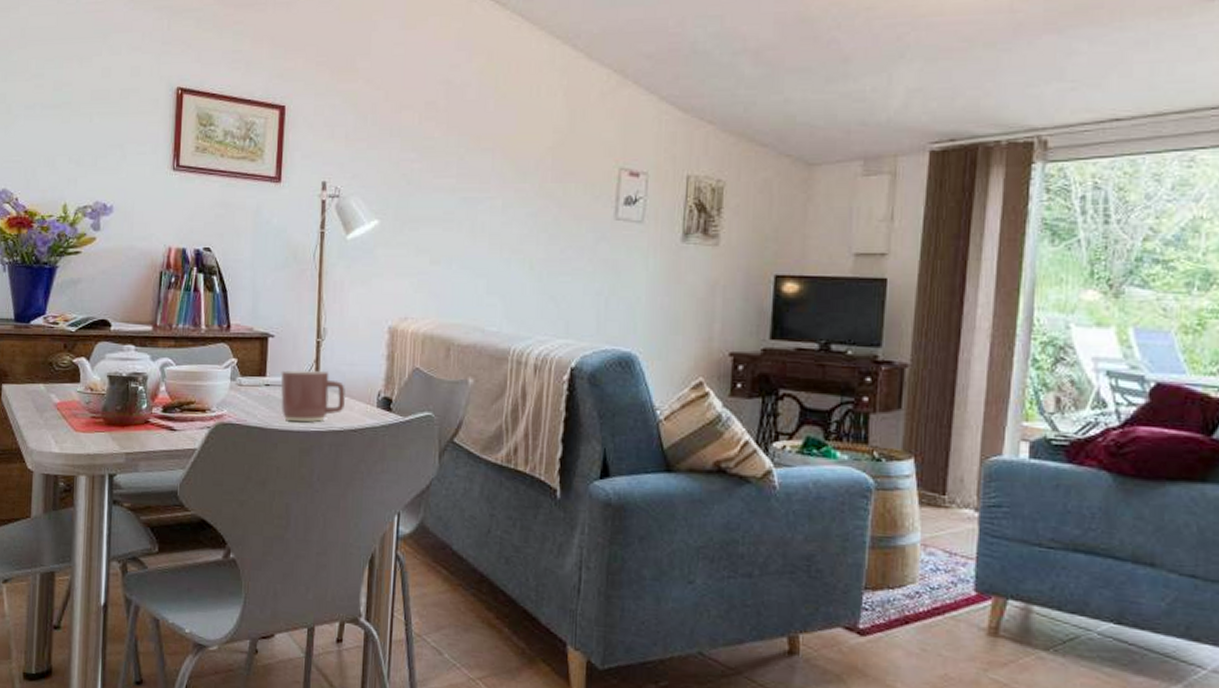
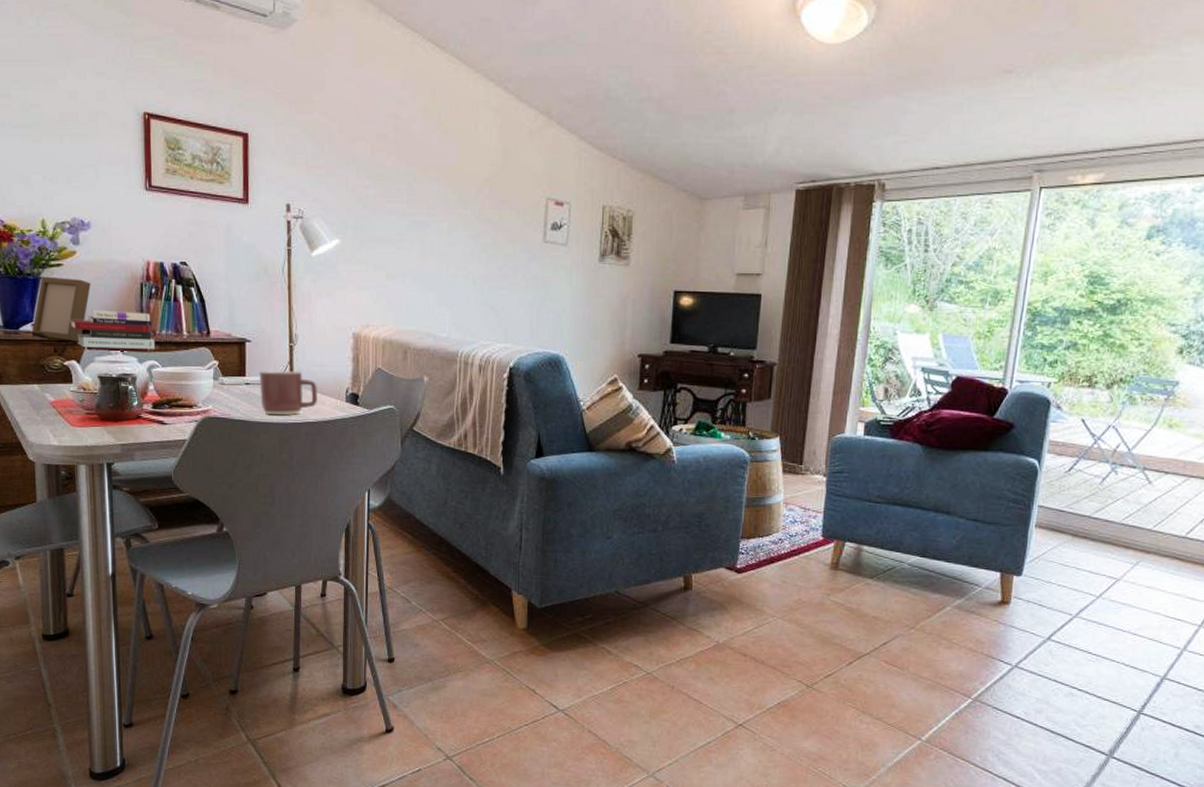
photo frame: none [42,265,108,337] -> present [31,276,91,342]
books: none [83,300,171,349] -> present [70,309,155,353]

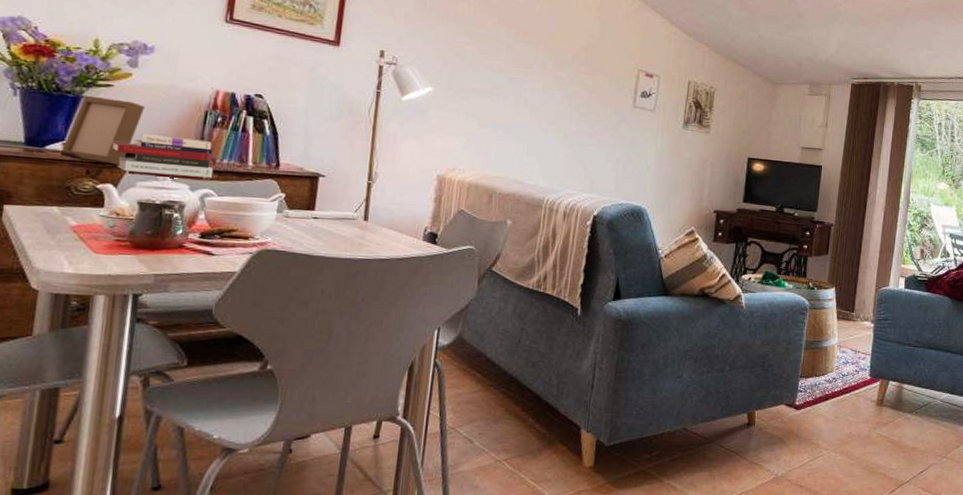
mug: present [259,370,318,416] -> none [328,206,394,251]

